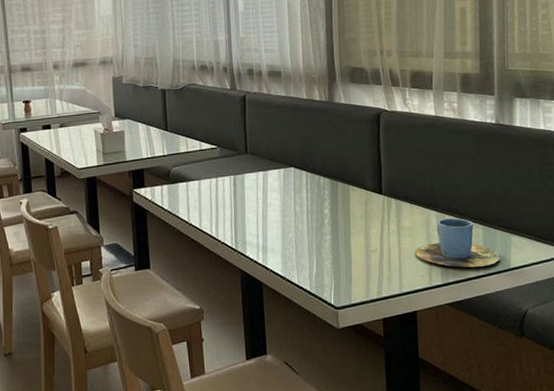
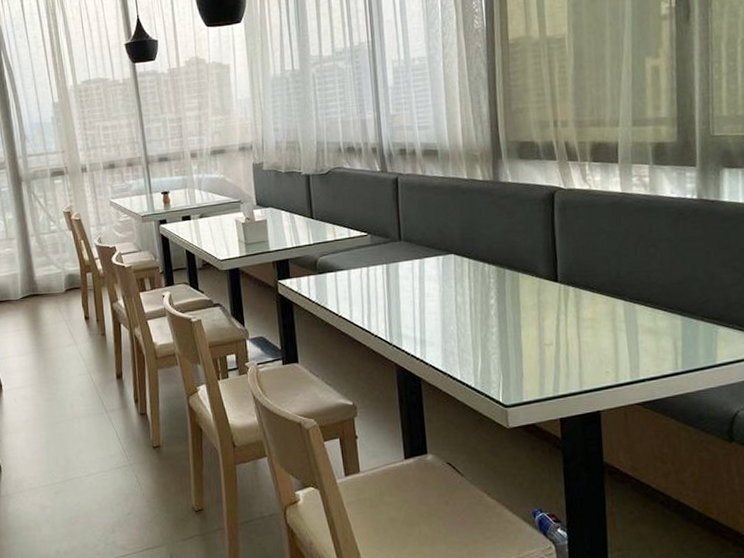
cup: present [415,218,500,268] -> none [598,307,703,363]

